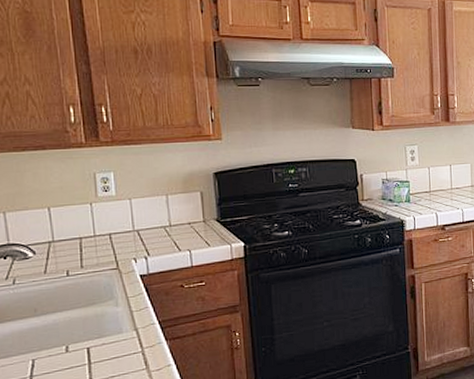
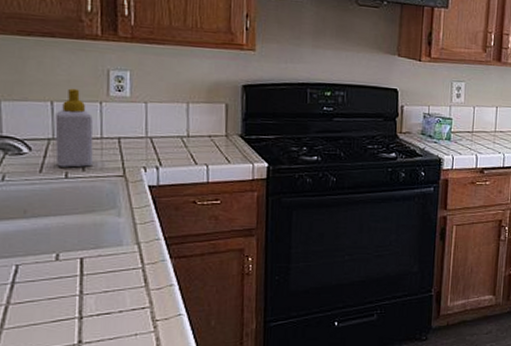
soap bottle: none [53,193,89,267] -> present [55,88,94,168]

